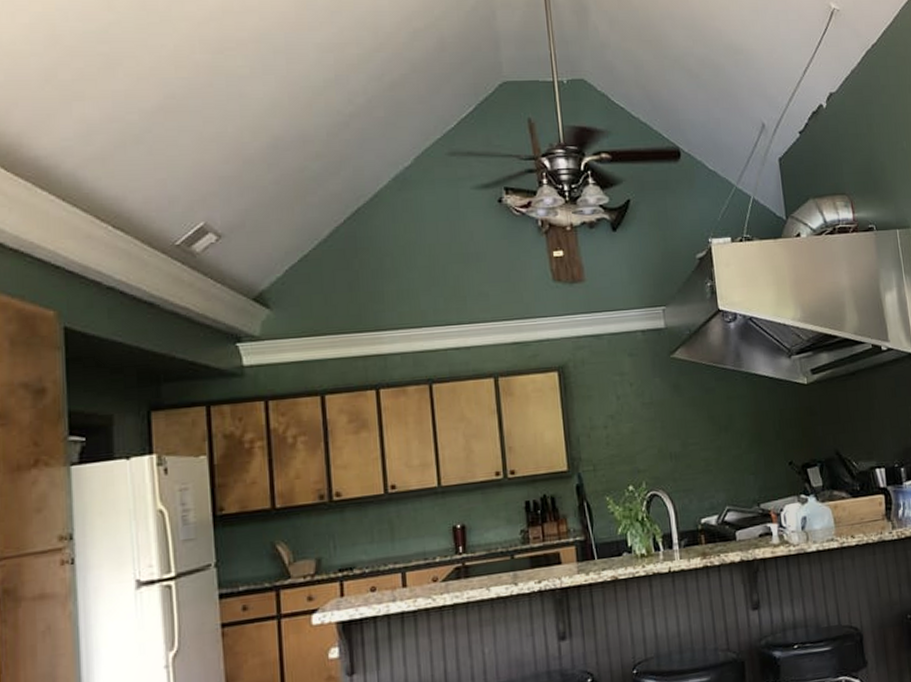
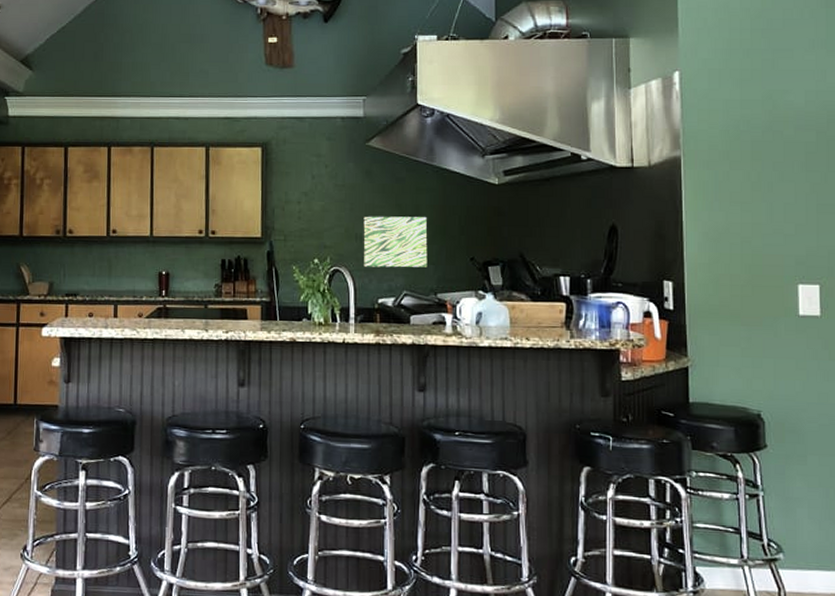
wall art: none [676,426,747,487] -> present [363,216,428,268]

